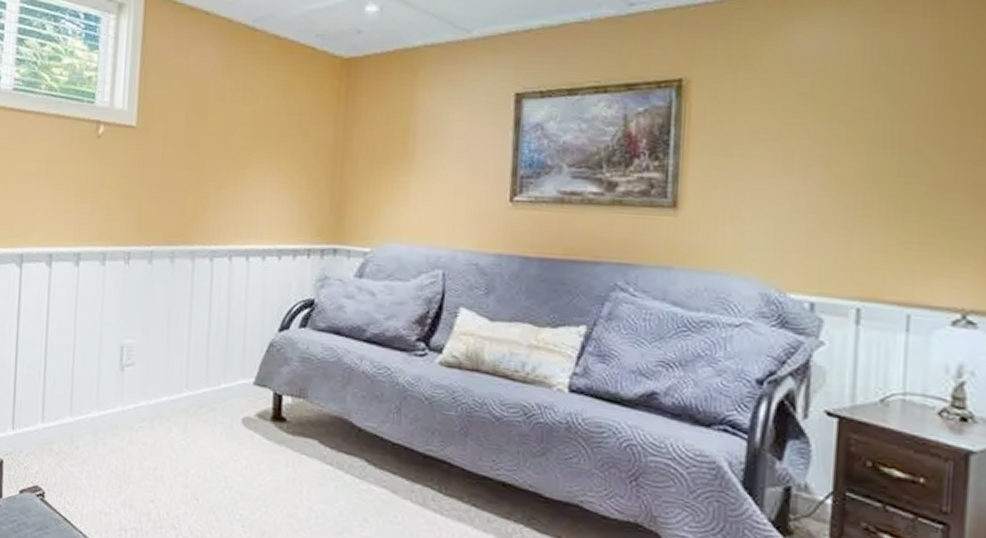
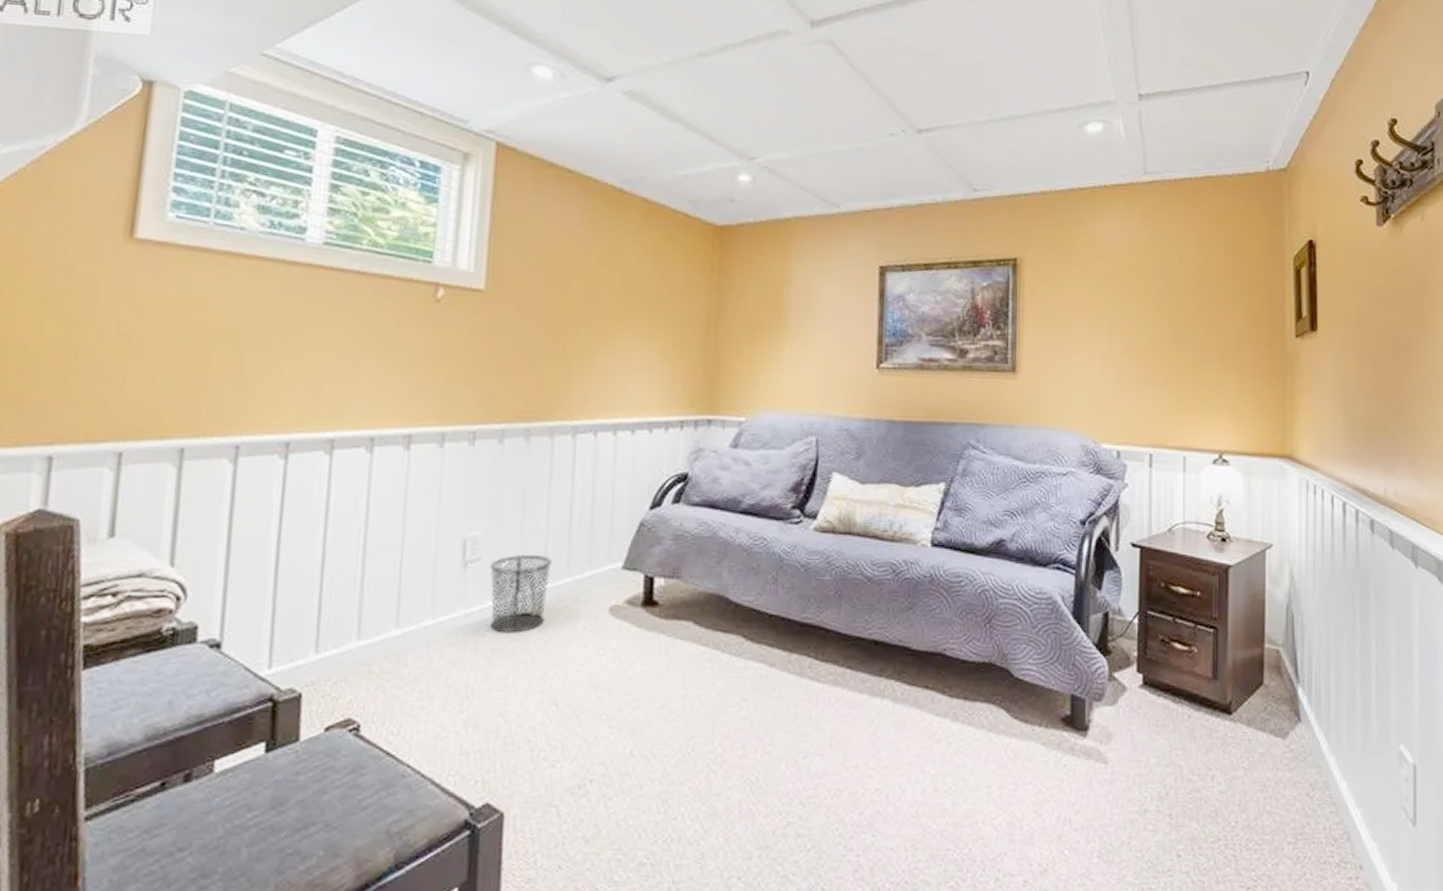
waste bin: none [142,363,193,432] -> present [490,555,552,632]

